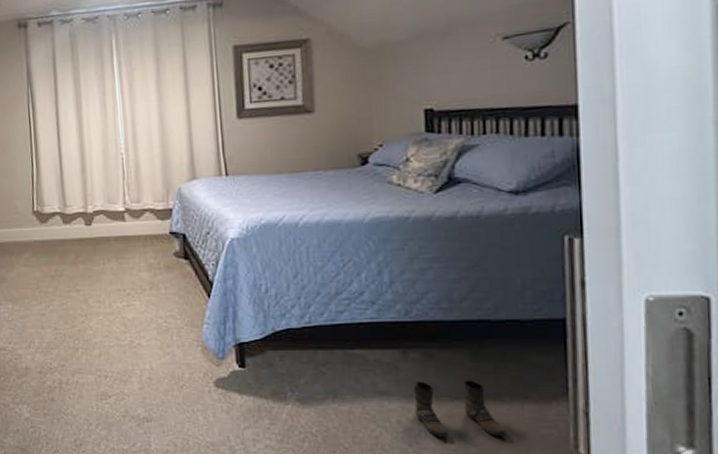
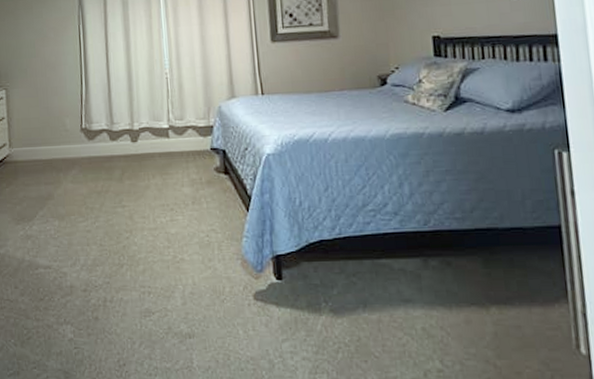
boots: present [412,380,506,438] -> none [433,286,518,343]

